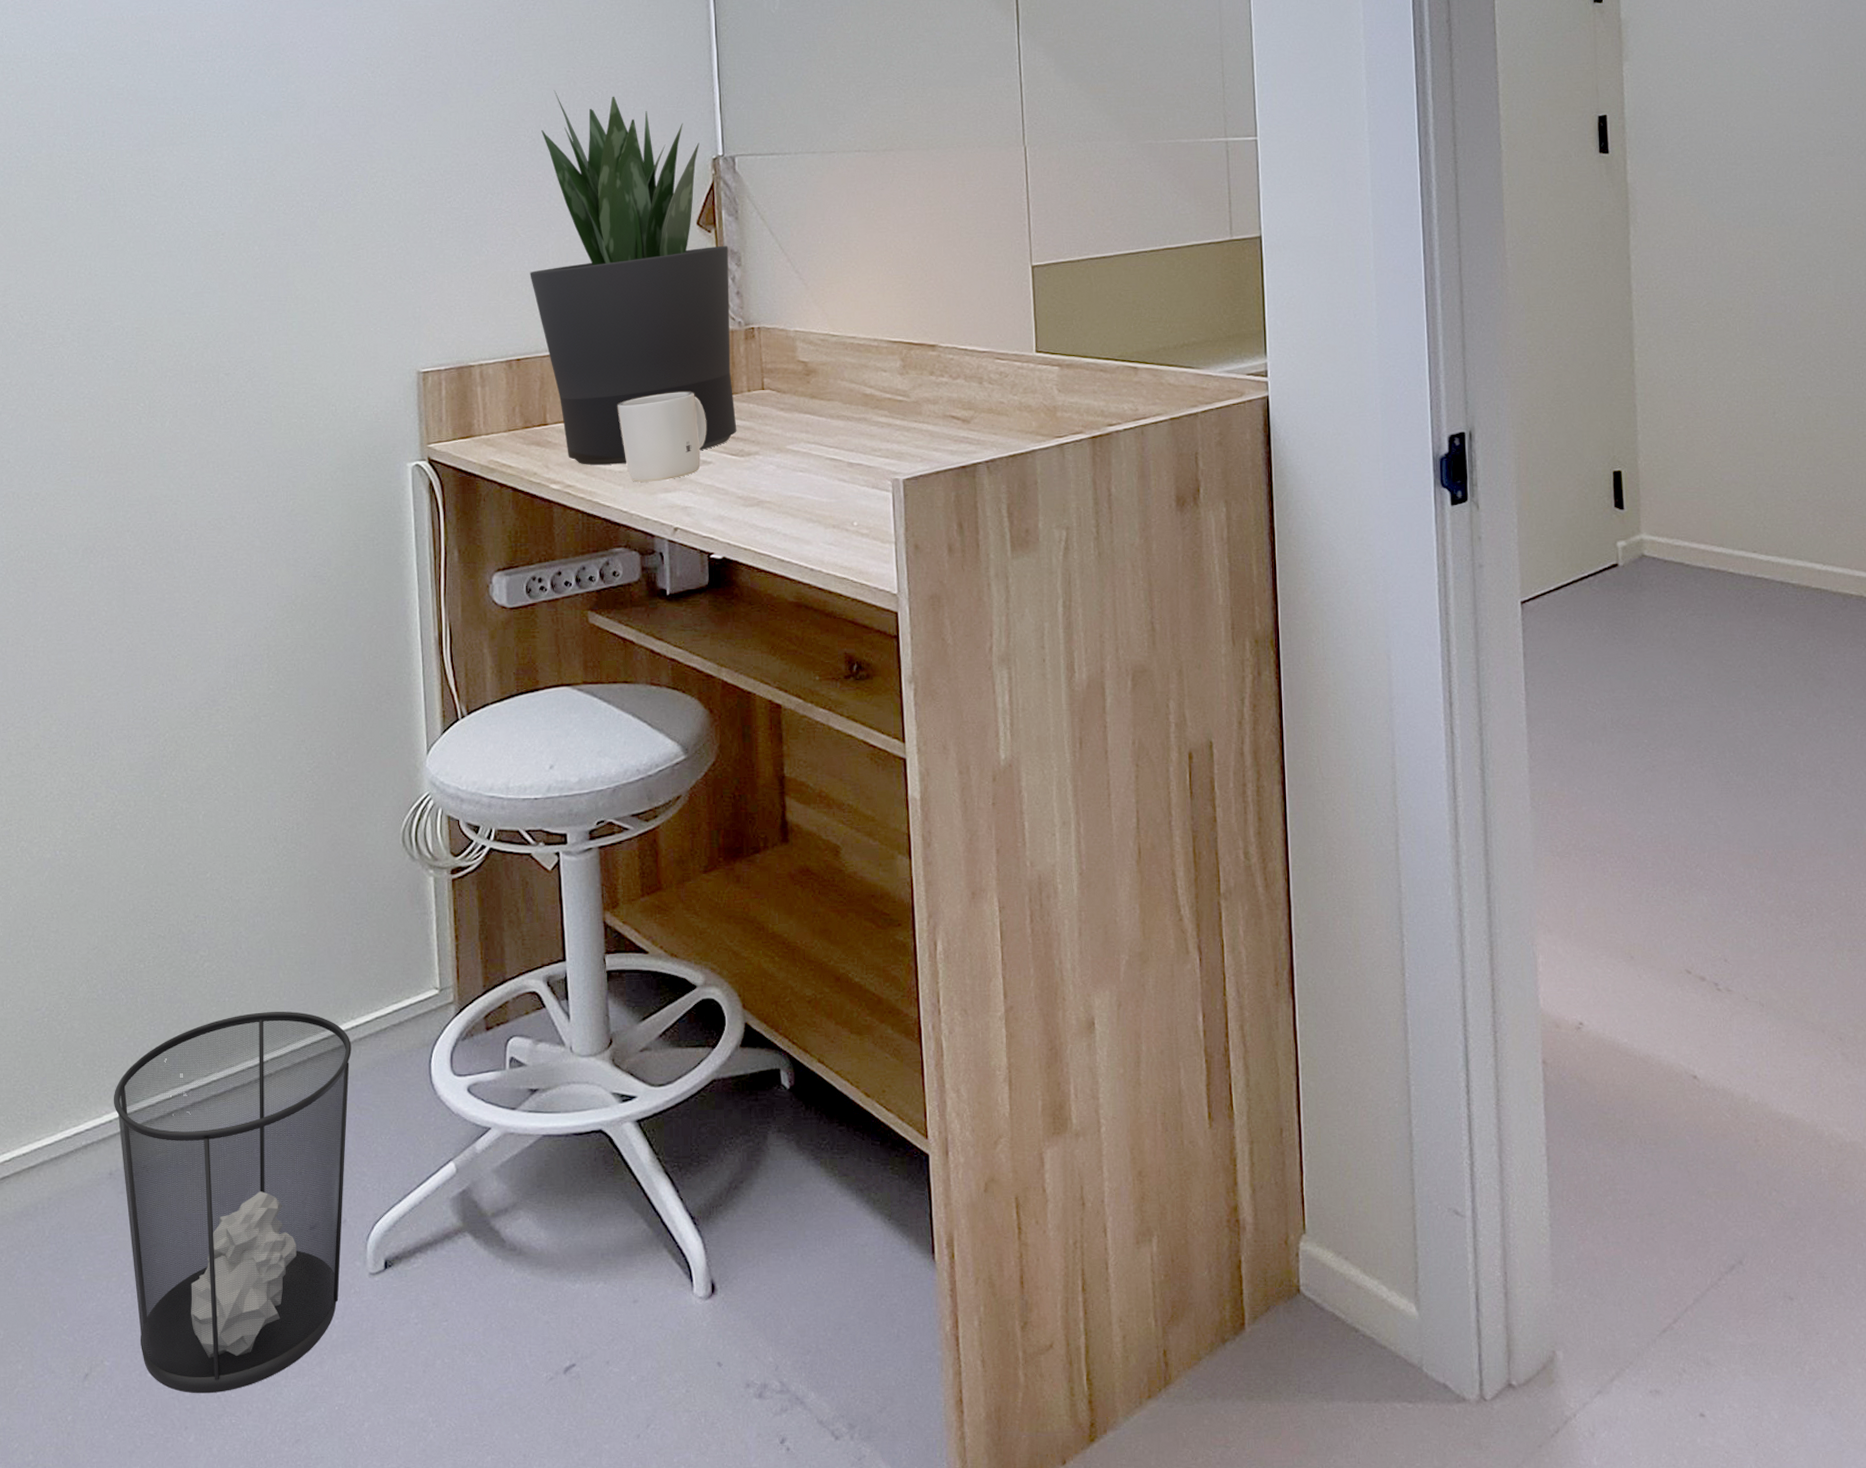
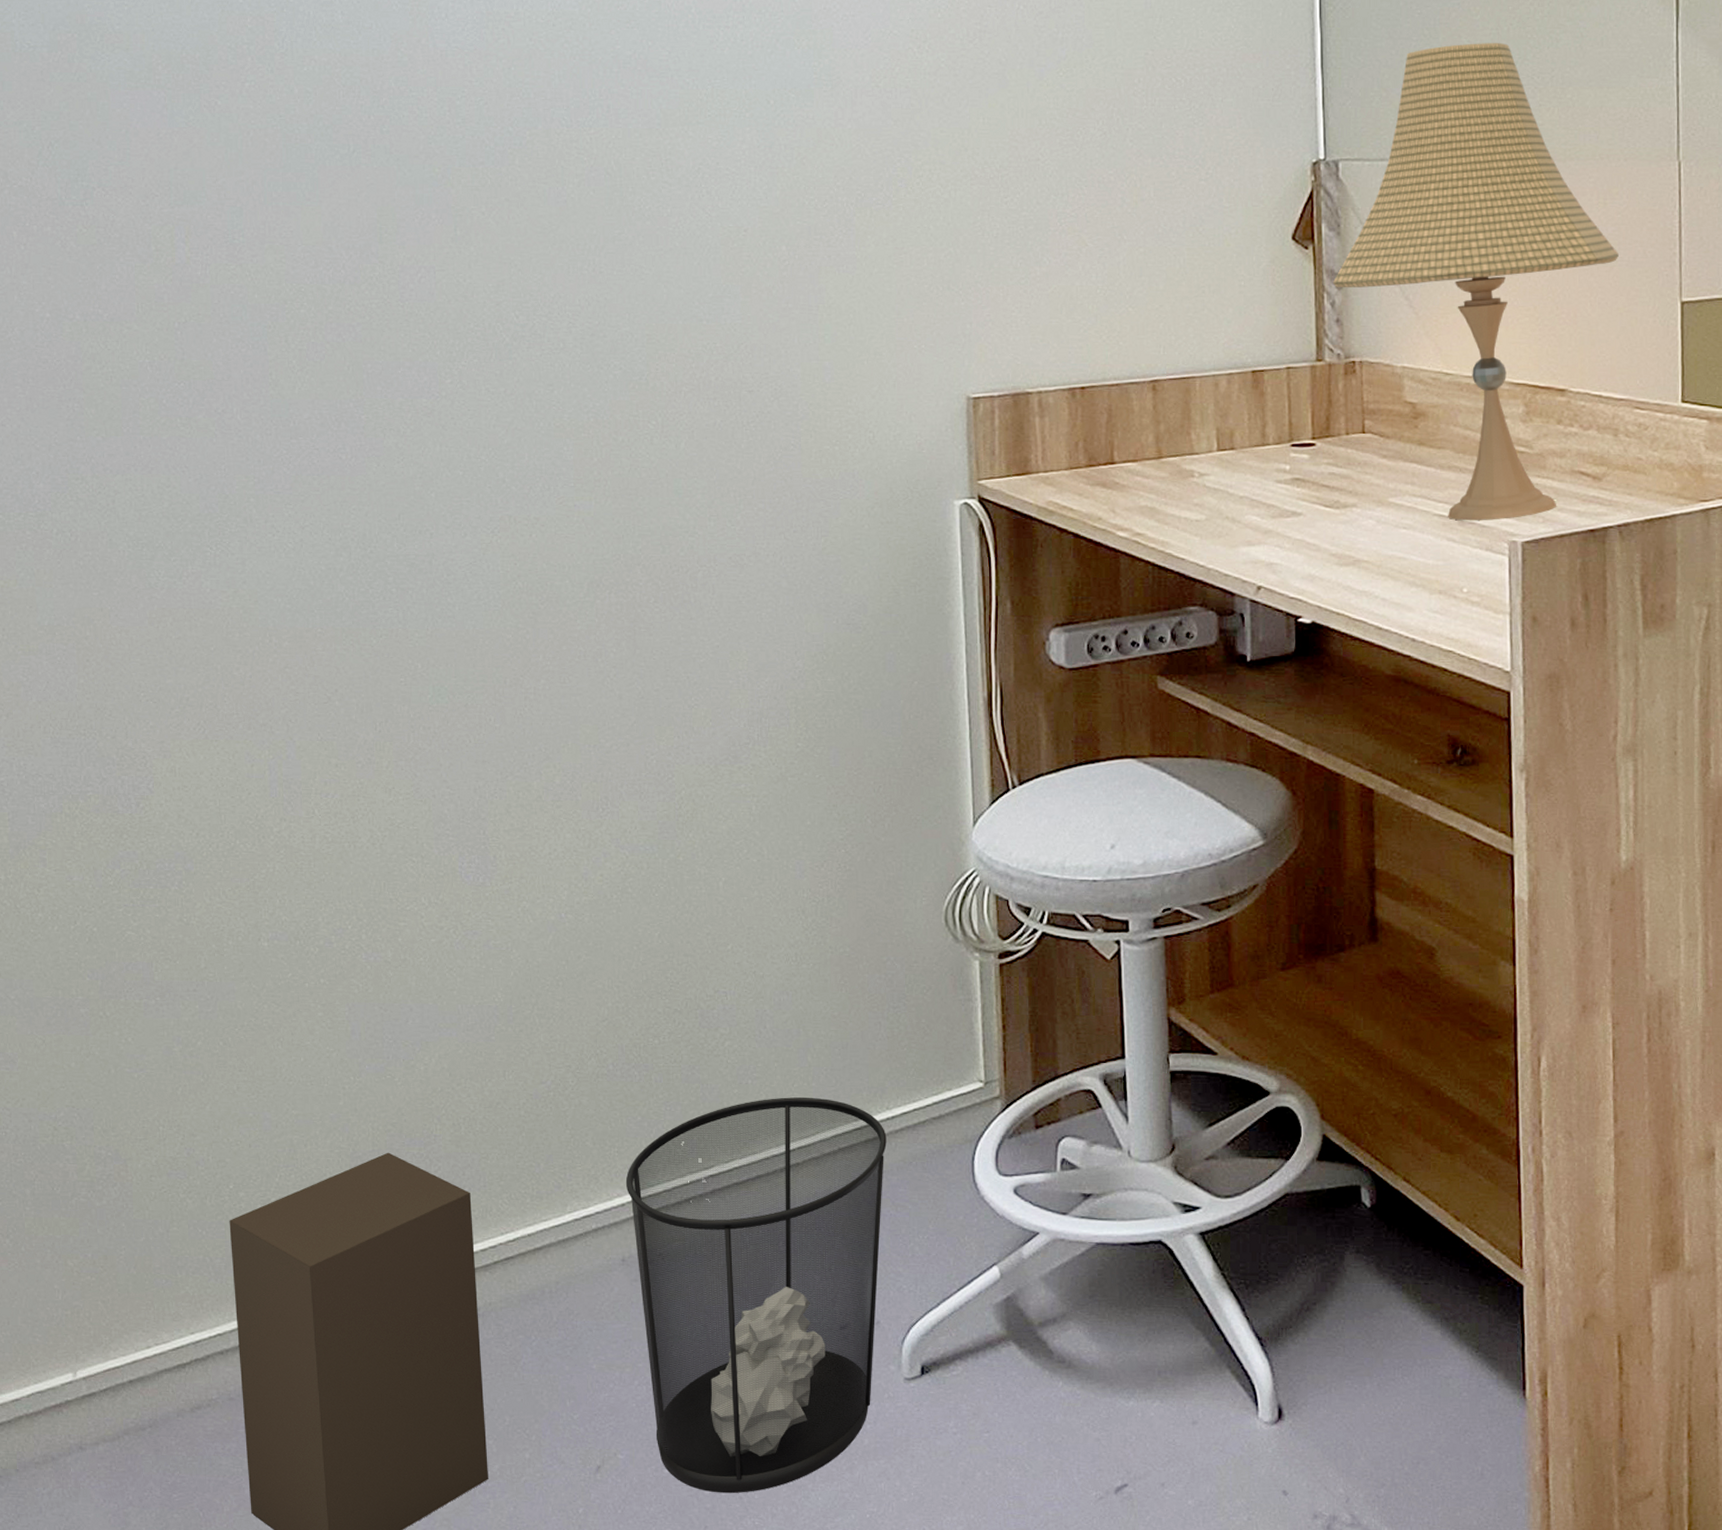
planter: present [530,90,737,465] -> none [1097,75,1332,512]
mug: present [617,391,706,482] -> none [1195,432,1297,533]
desk lamp: none [733,51,977,463] -> present [1333,42,1619,521]

